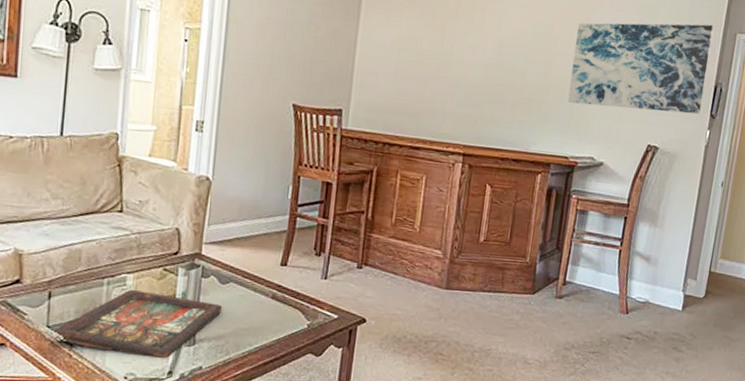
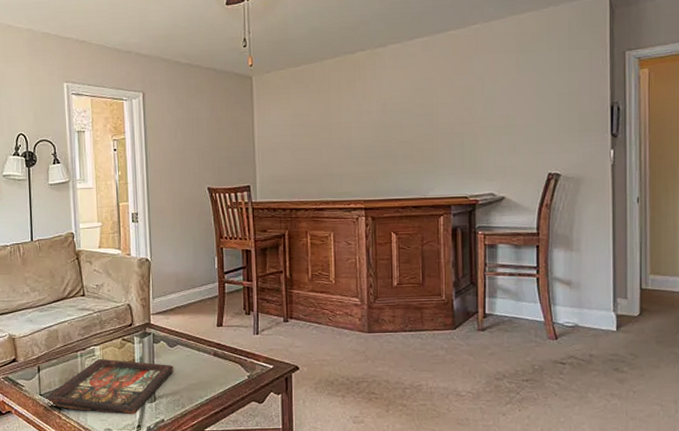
wall art: present [567,22,714,114] -> none [456,48,599,146]

